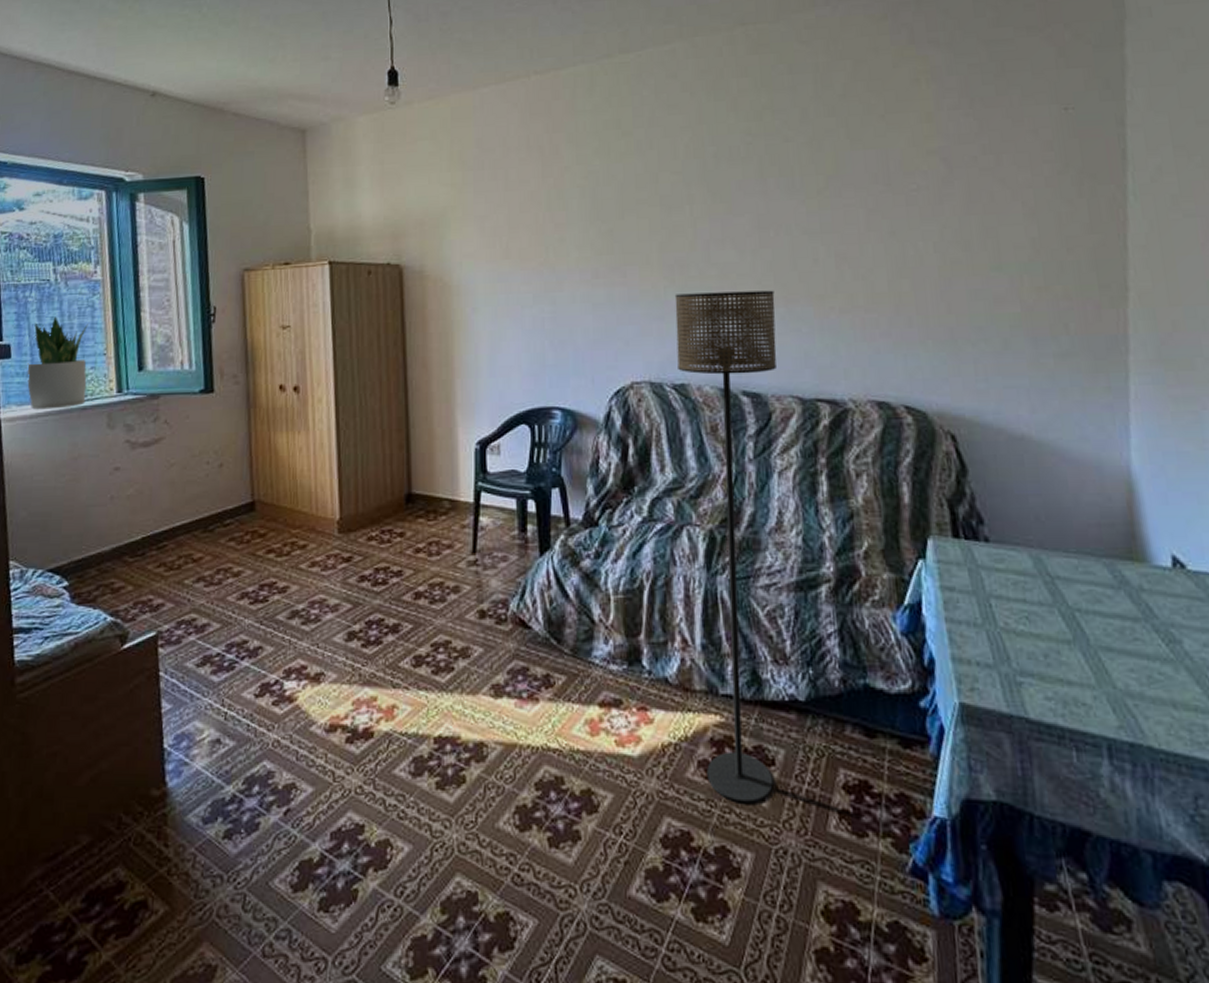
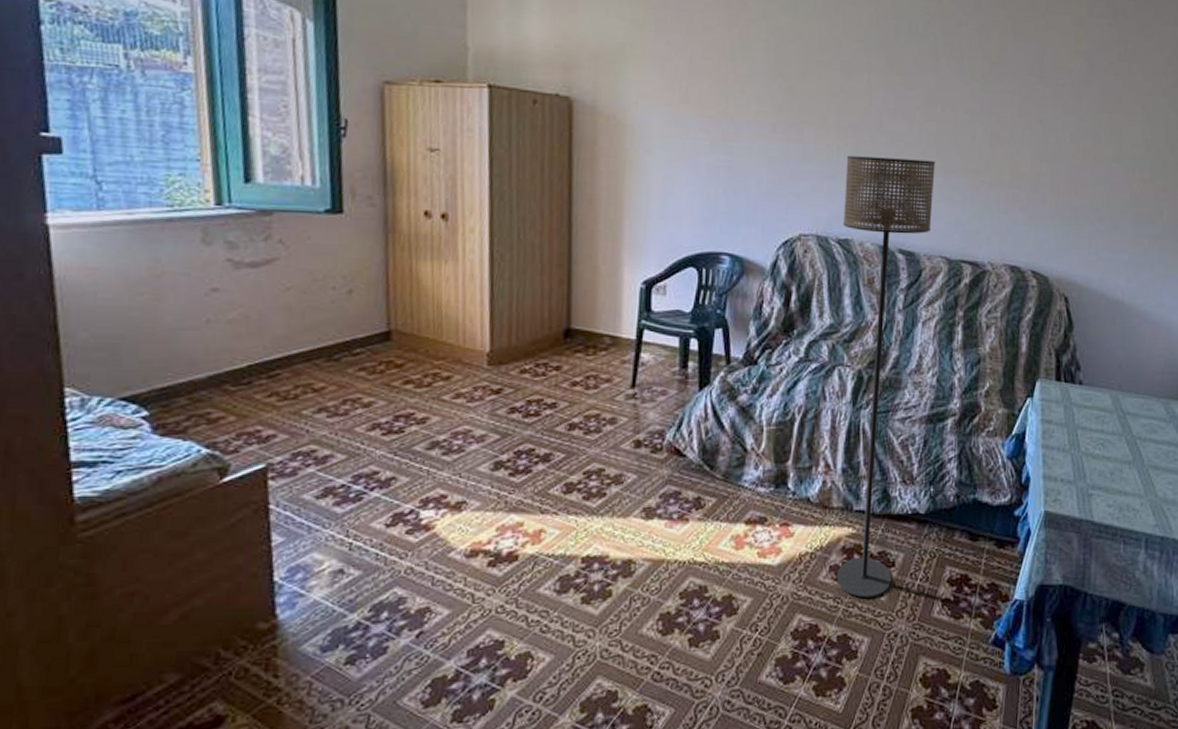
planter: present [27,316,90,410] -> none [86,110,177,218]

